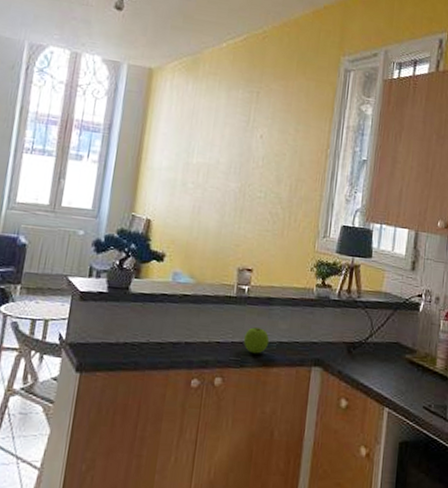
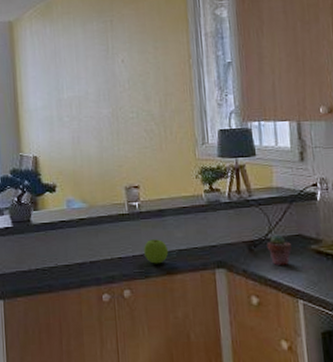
potted succulent: none [365,339,389,372] -> present [266,234,292,266]

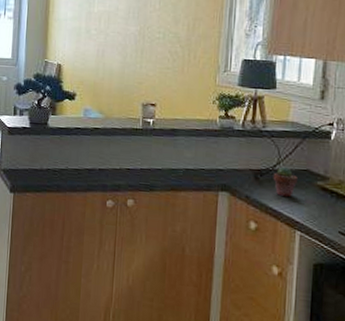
apple: present [144,239,169,264] -> none [152,156,176,180]

